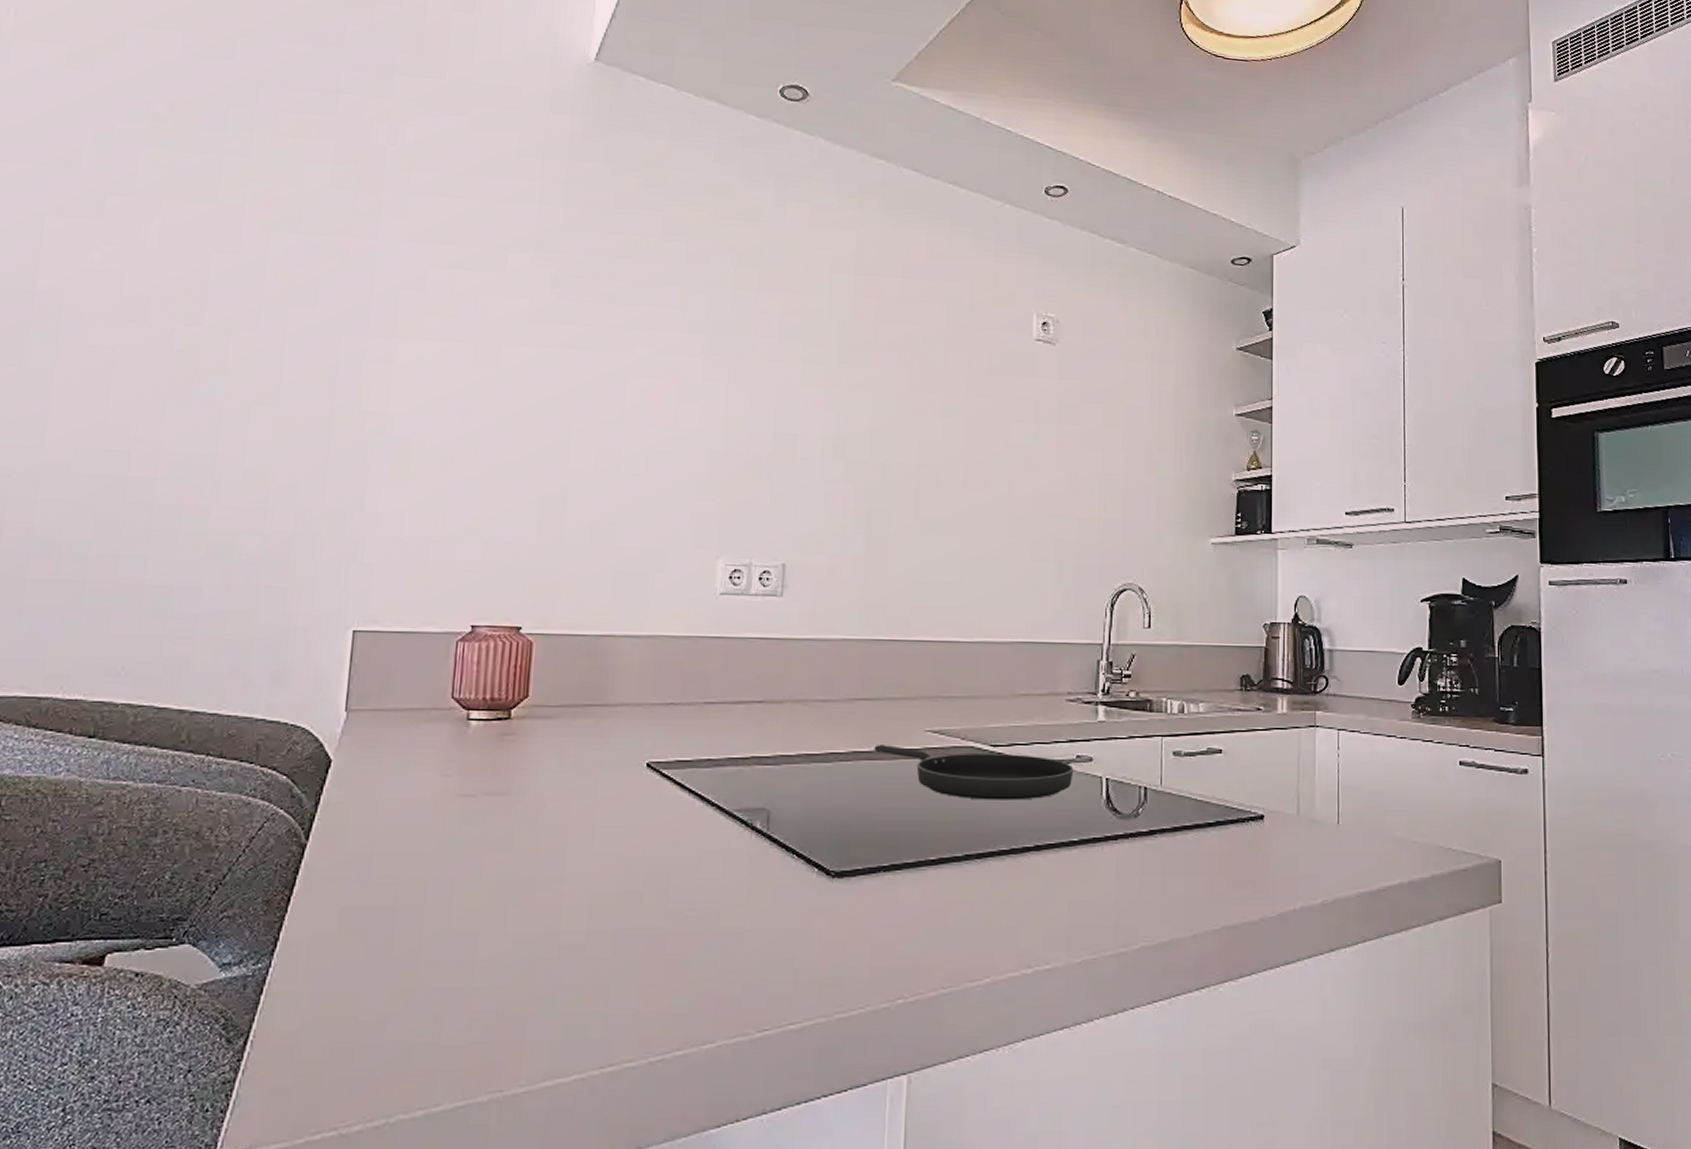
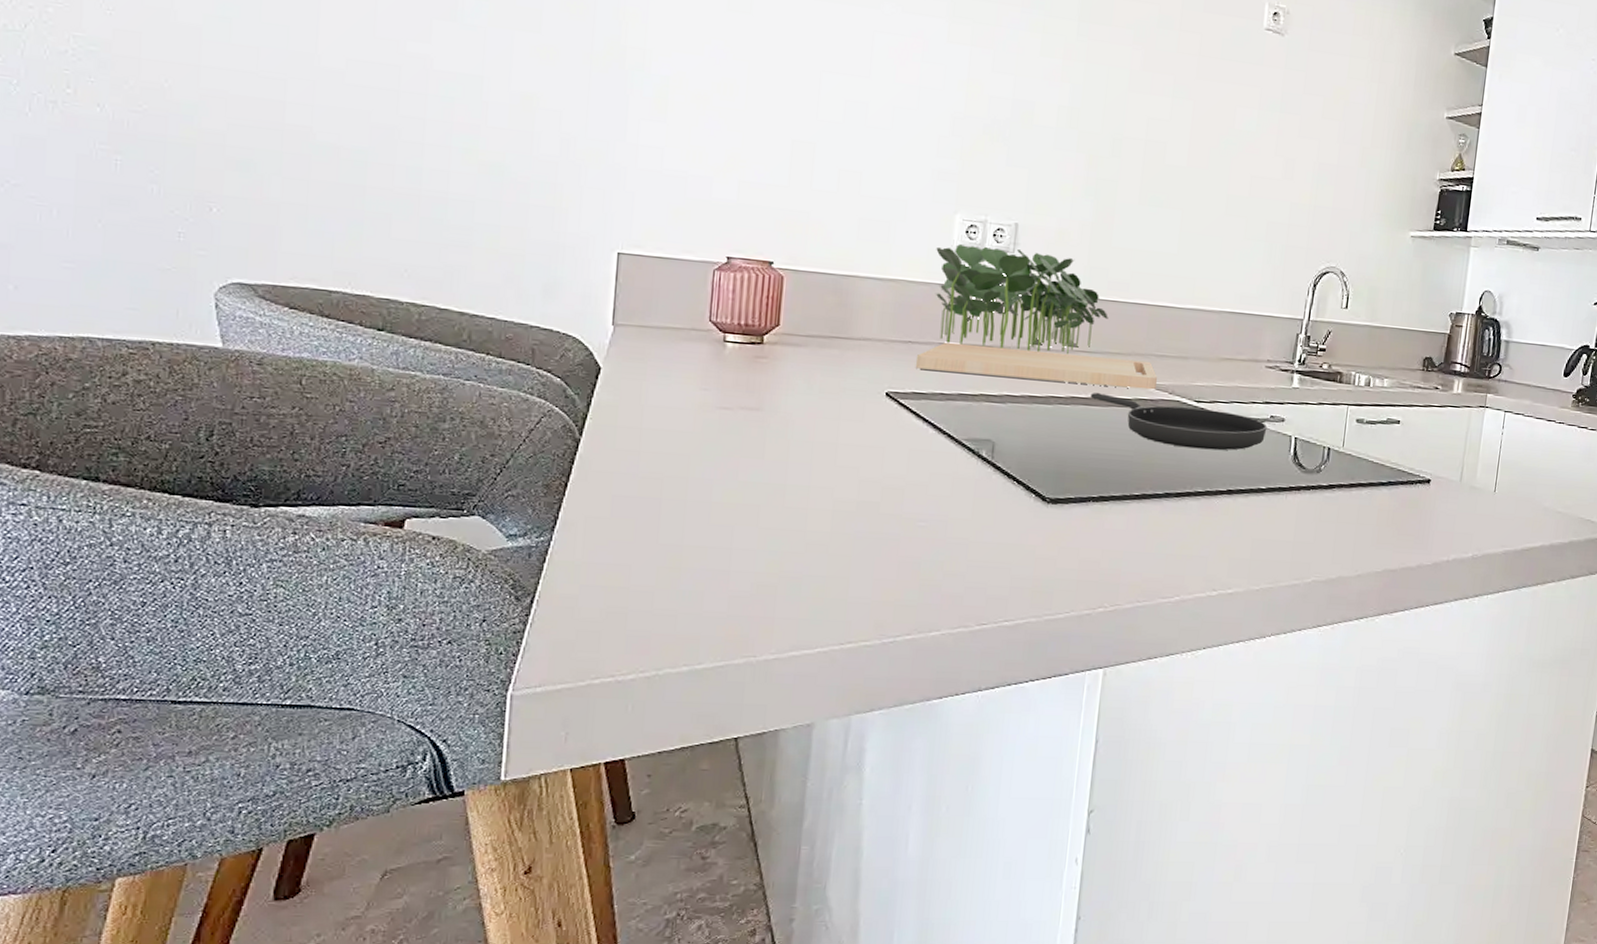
cutting board: none [680,700,947,737] -> present [916,342,1157,390]
plant: none [698,591,889,704] -> present [936,244,1108,355]

